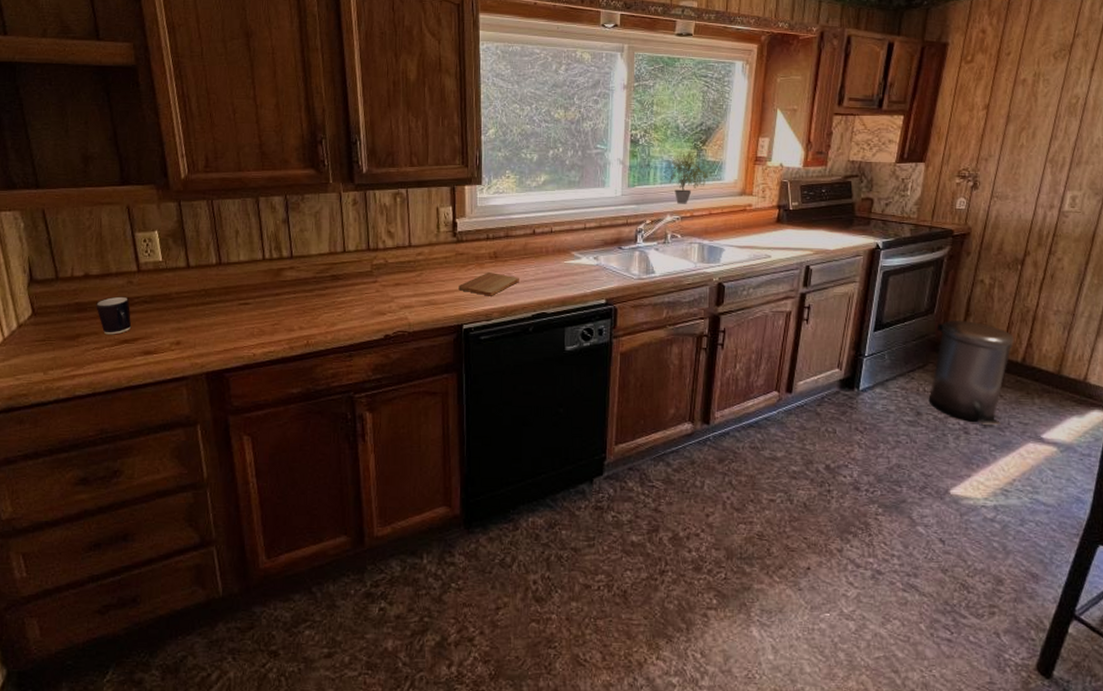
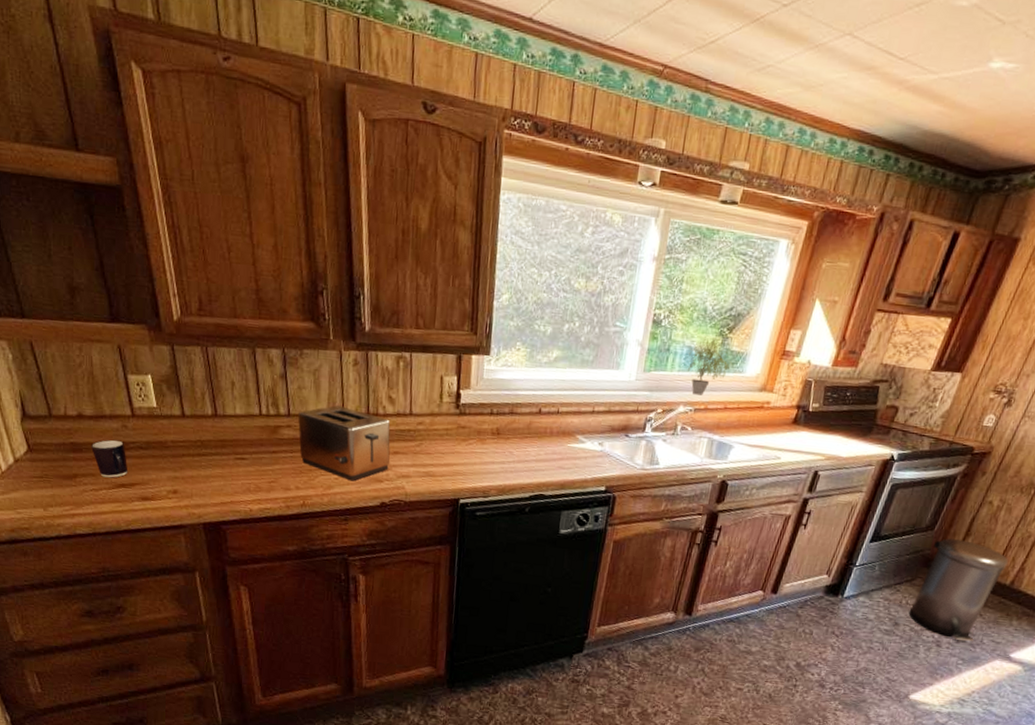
toaster: none [300,244,392,316] -> present [297,405,391,481]
cutting board: present [458,272,519,296] -> none [457,449,520,473]

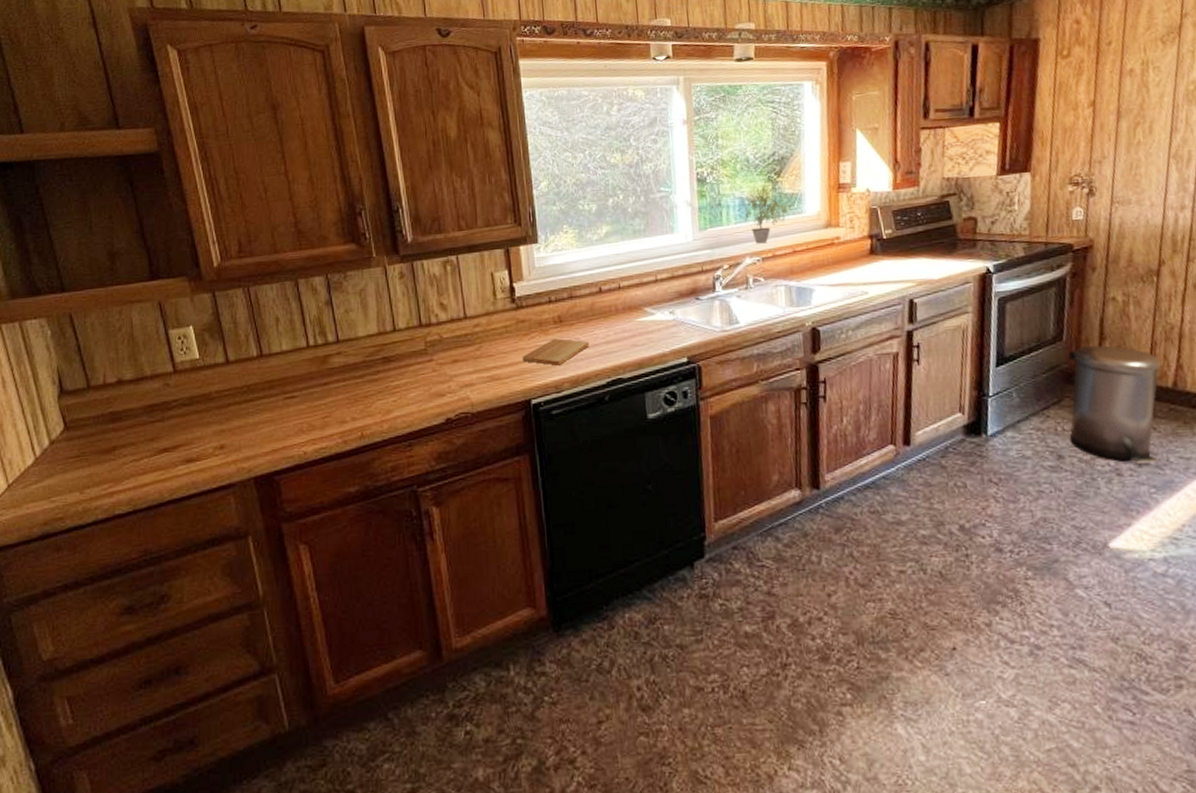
mug: present [90,439,127,478] -> none [130,400,170,444]
toaster: present [297,405,391,481] -> none [347,322,451,401]
cutting board: none [457,449,520,473] -> present [522,338,589,366]

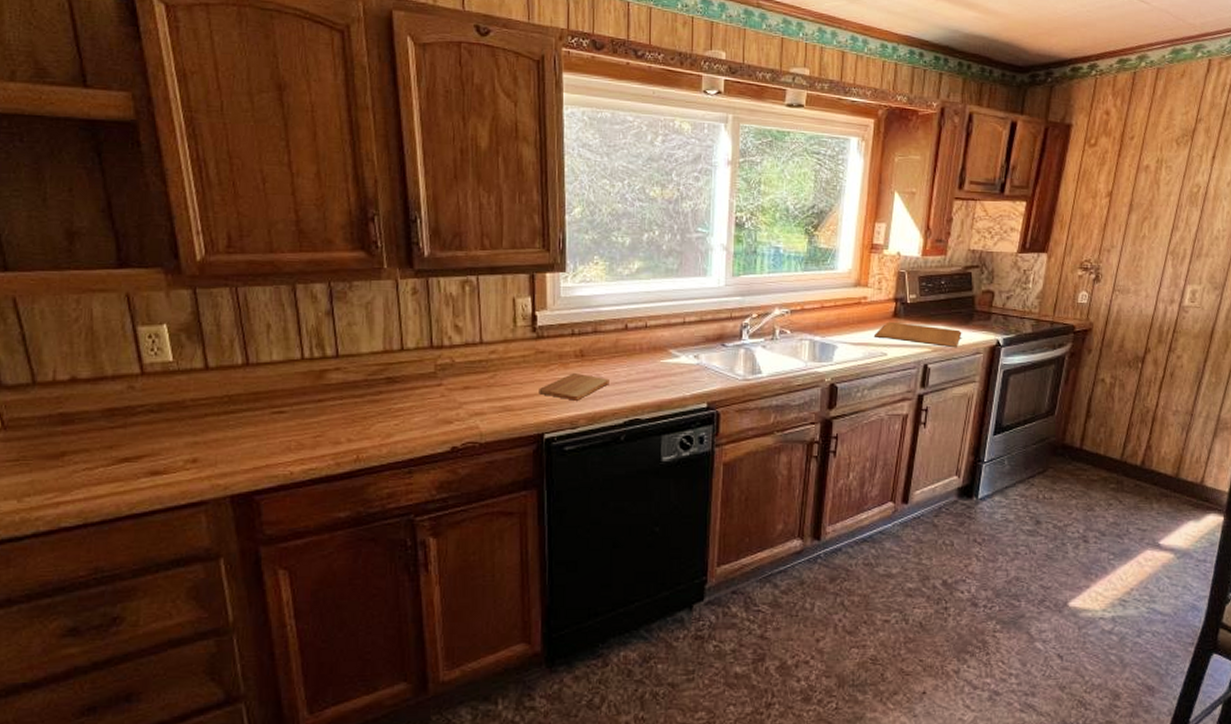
potted plant: present [740,179,790,244] -> none [776,231,823,296]
chopping board: none [852,259,947,280] -> present [875,321,962,348]
pedal bin: present [1068,344,1161,465] -> none [1048,421,1133,533]

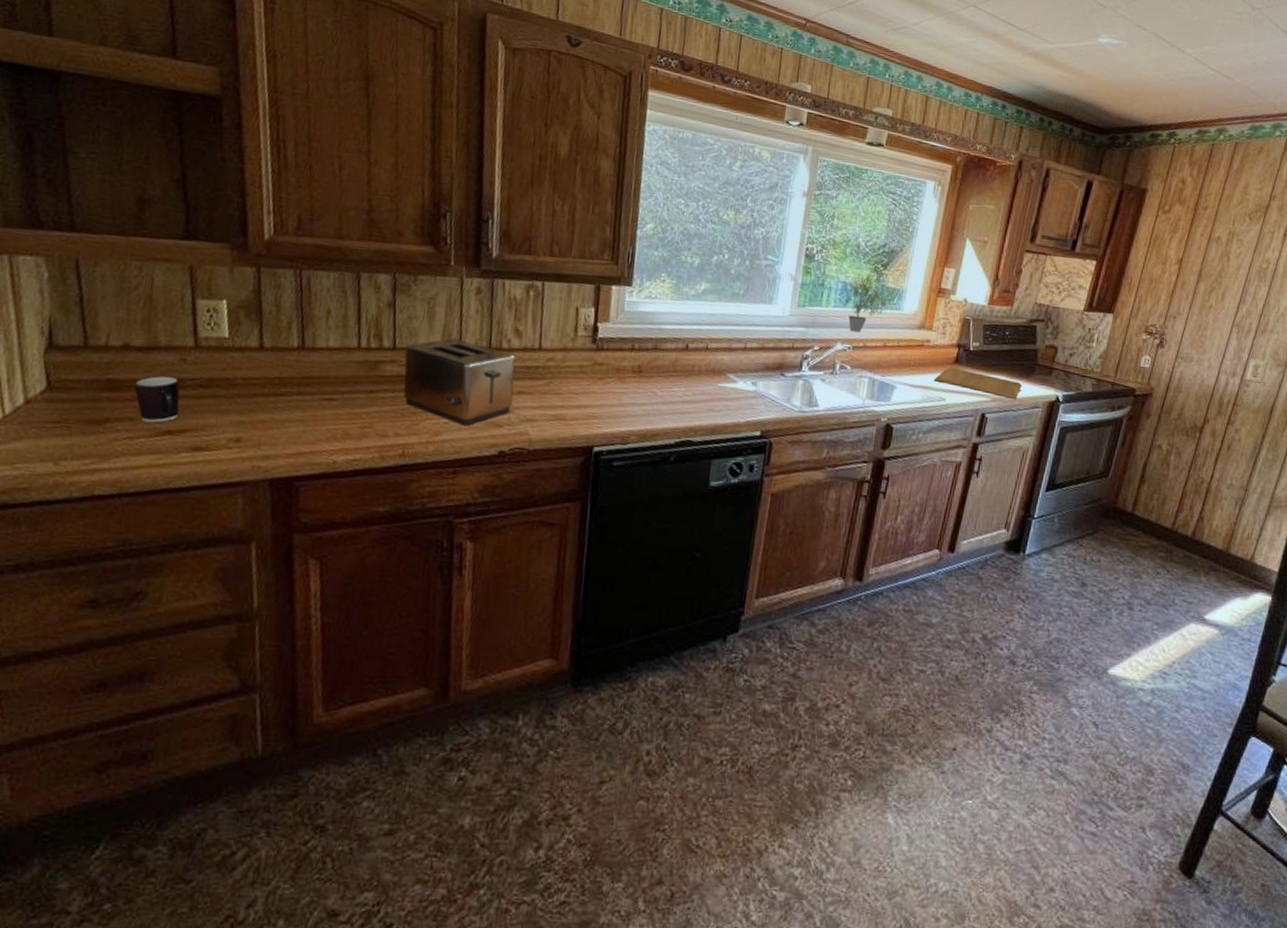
mug: none [85,404,133,452] -> present [133,375,181,423]
toaster: none [347,340,460,426] -> present [403,338,516,426]
cutting board: present [539,373,609,401] -> none [592,388,665,417]
potted plant: none [776,231,823,296] -> present [843,268,889,333]

